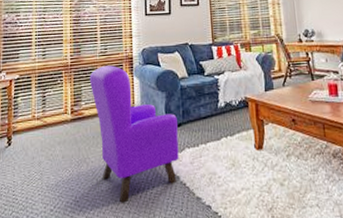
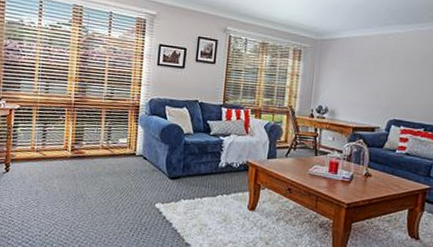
armchair: present [89,65,179,203] -> none [92,110,177,238]

